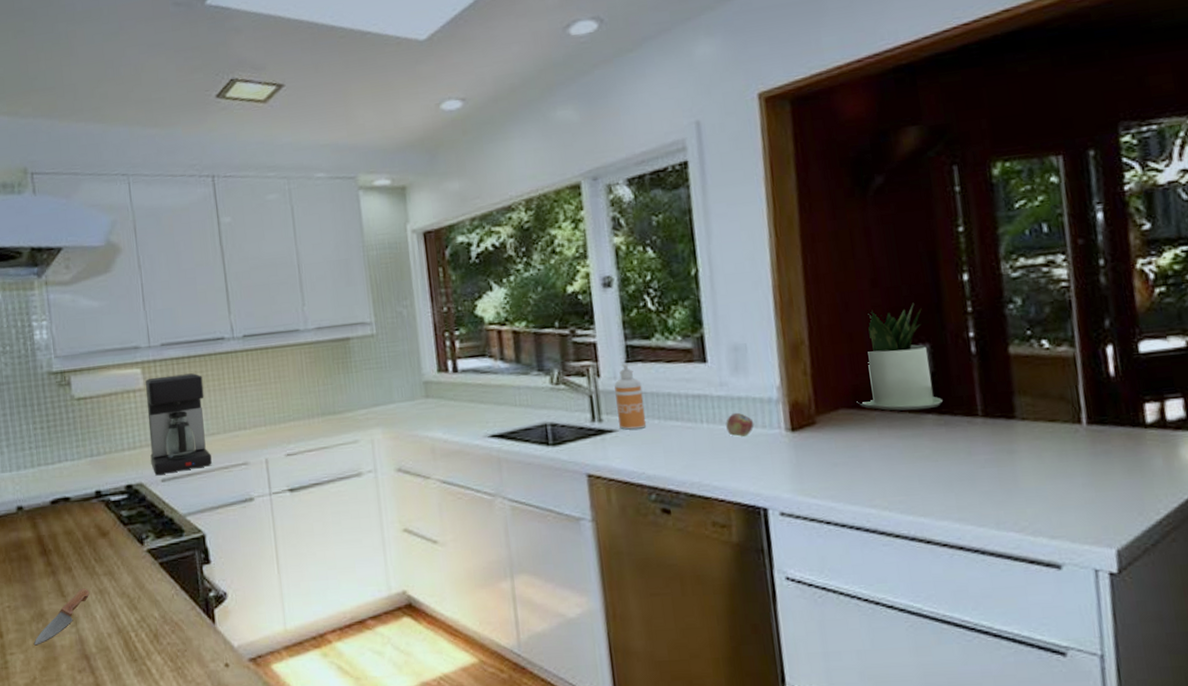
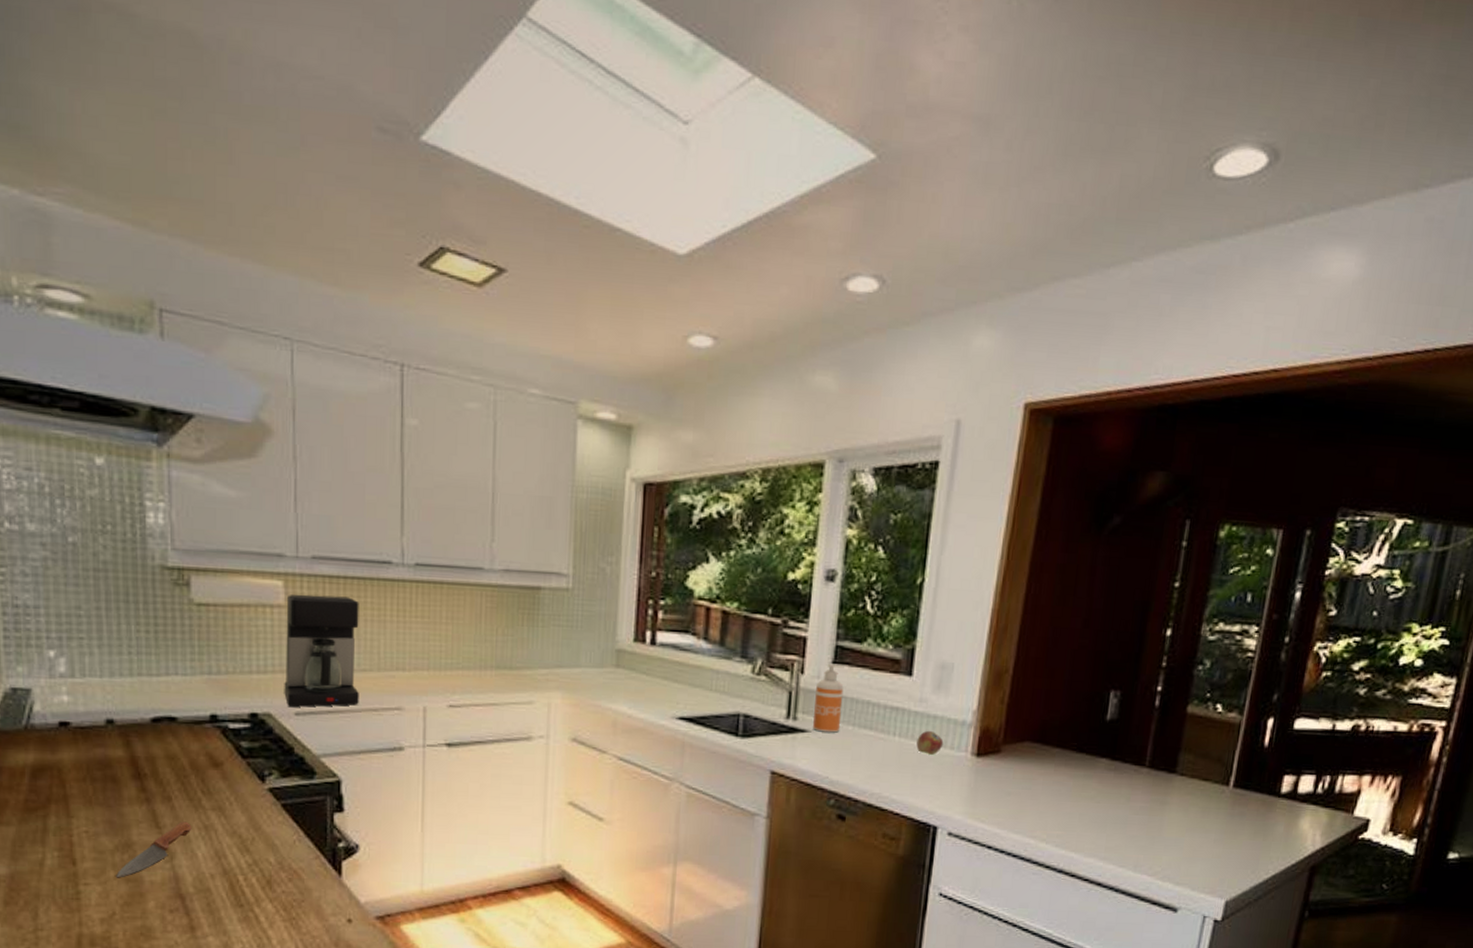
planter: present [857,302,943,411] -> none [1042,649,1123,753]

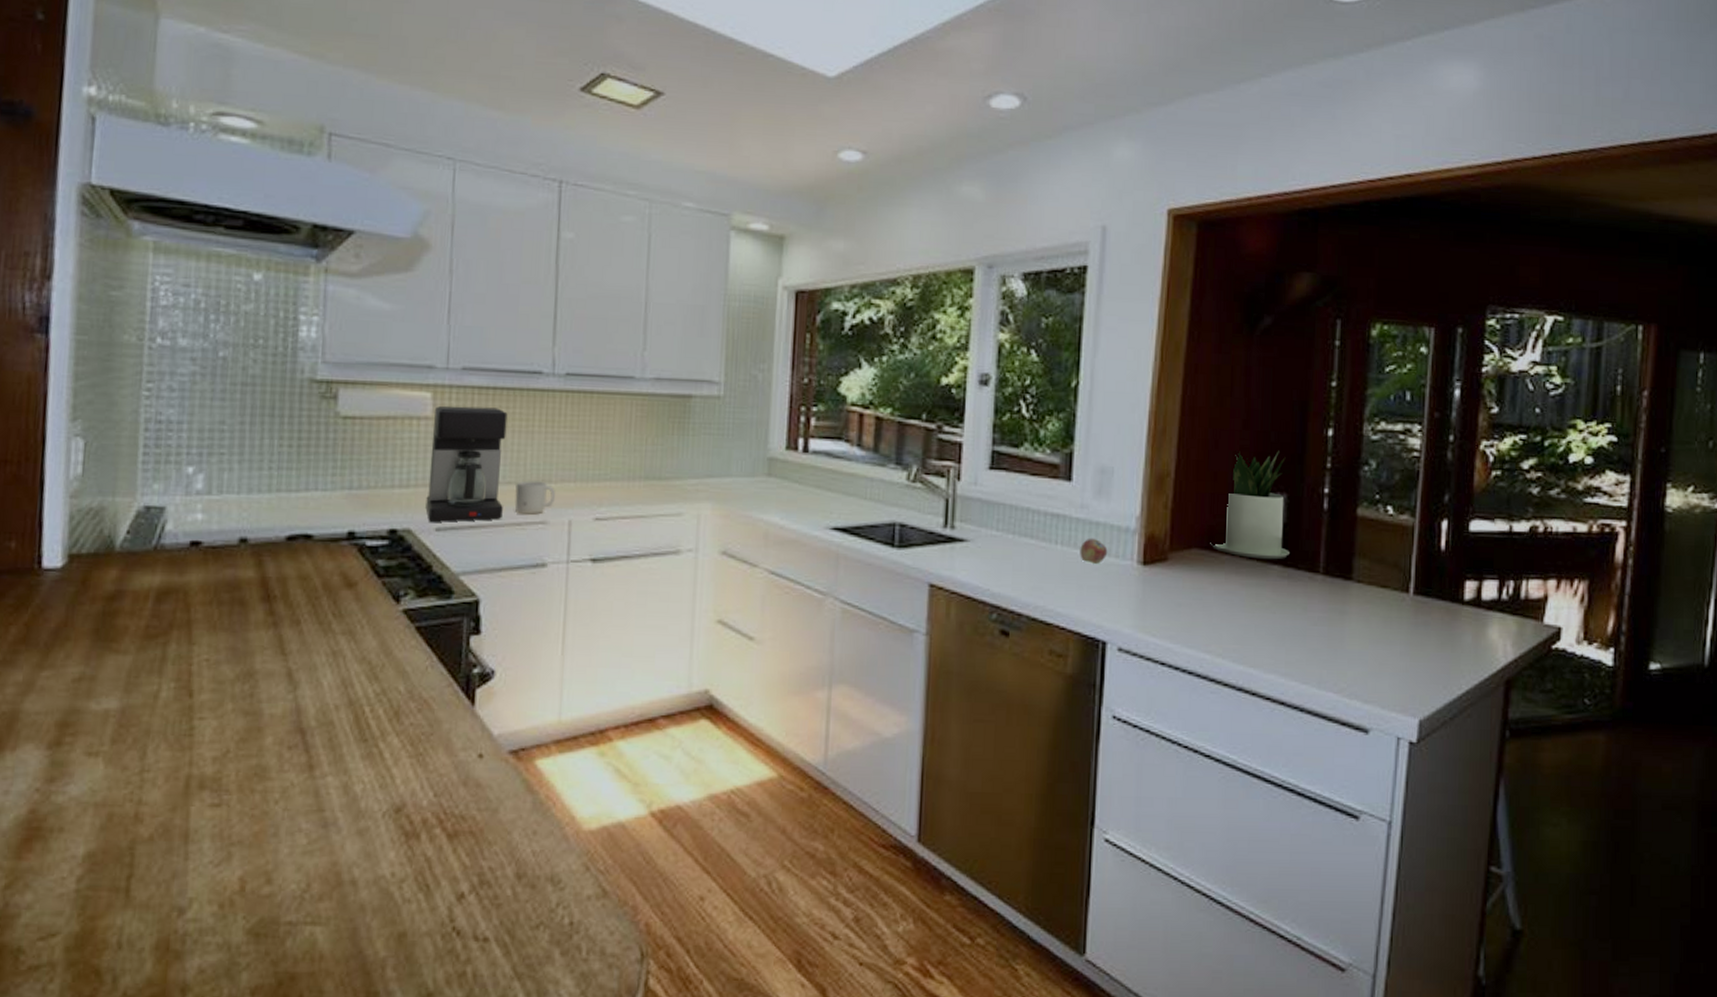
kitchen knife: present [116,821,192,878] -> none [234,647,319,711]
mug: none [370,668,409,701] -> present [514,480,555,515]
soap dispenser: present [813,663,844,733] -> none [972,469,1002,542]
planter: none [1042,649,1123,753] -> present [1210,450,1289,560]

